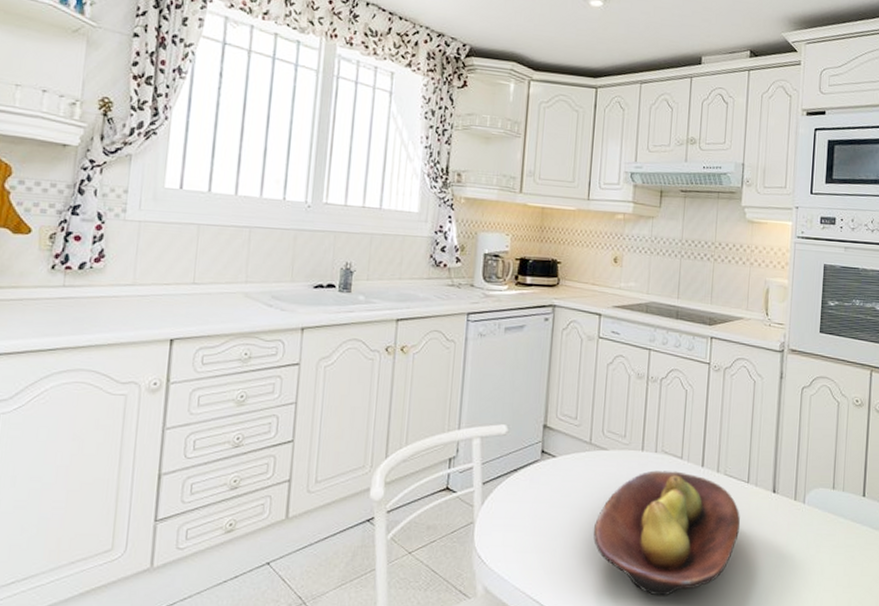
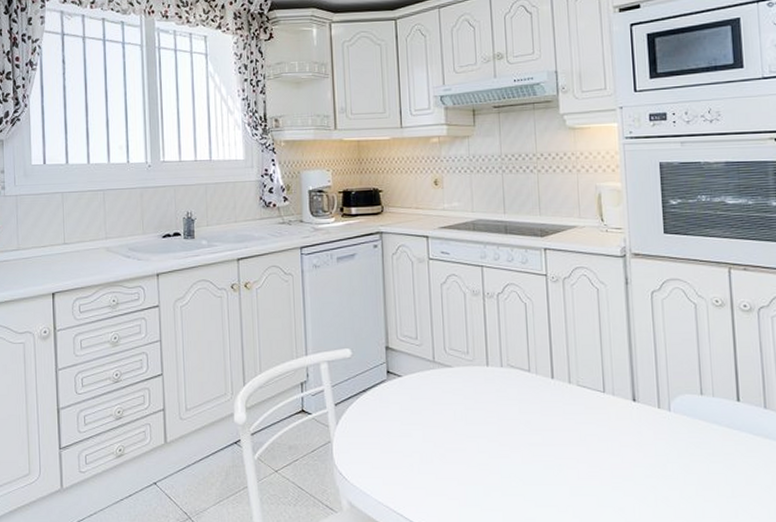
fruit bowl: present [593,470,741,596] -> none [447,384,602,509]

